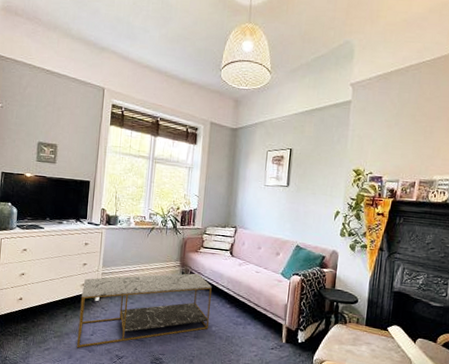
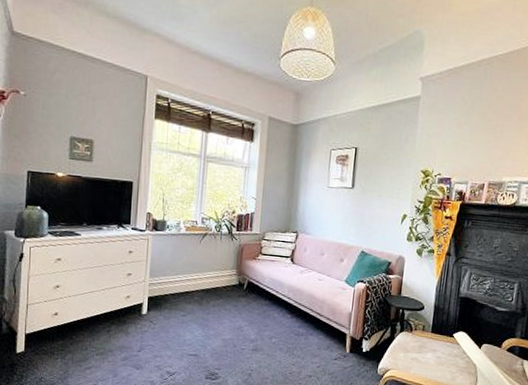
coffee table: present [77,273,212,348] -> none [123,282,271,366]

